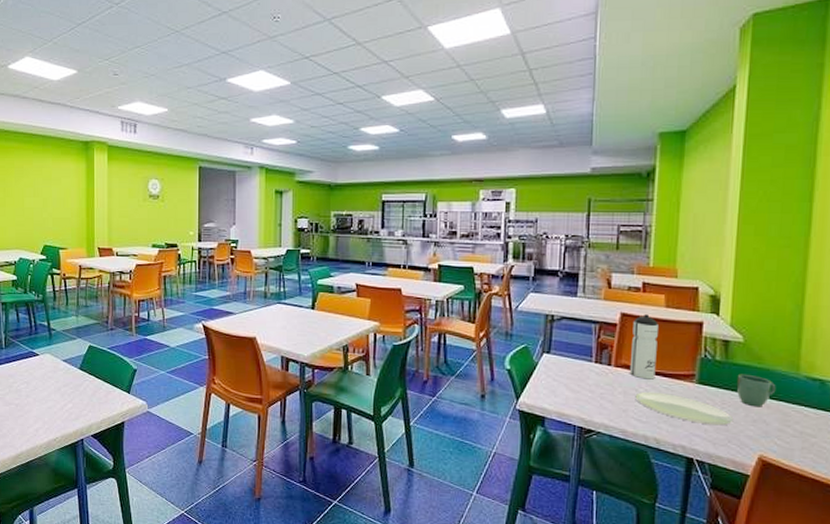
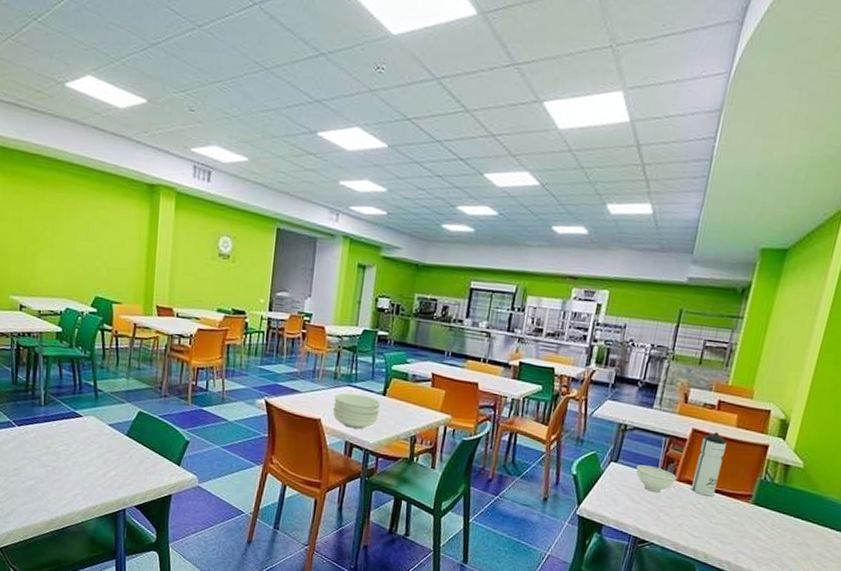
bowl: none [266,310,310,343] -> present [332,393,380,429]
bowl: none [570,354,613,381] -> present [636,465,677,494]
plate: present [635,391,734,426] -> none [692,507,781,546]
mug: present [736,374,776,407] -> none [787,498,825,532]

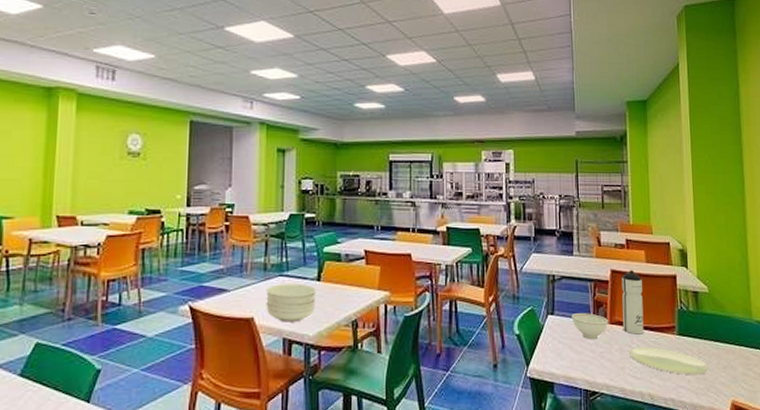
plate: none [692,507,781,546] -> present [629,346,709,376]

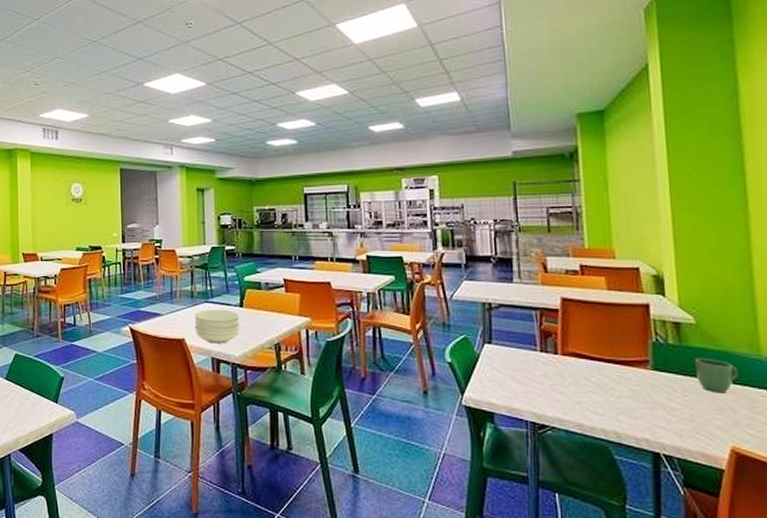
bowl: present [572,313,609,340] -> none [513,343,560,372]
water bottle: present [622,270,644,335] -> none [575,298,607,368]
plate: present [629,346,709,376] -> none [587,381,698,415]
mug: none [707,322,737,354] -> present [694,357,739,393]

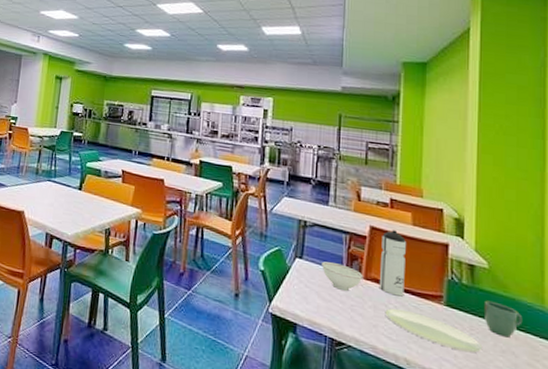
bowl: present [194,309,240,344] -> none [34,187,77,221]
bowl: none [513,343,560,372] -> present [322,261,363,292]
water bottle: none [575,298,607,368] -> present [379,230,406,297]
plate: none [587,381,698,415] -> present [385,308,483,353]

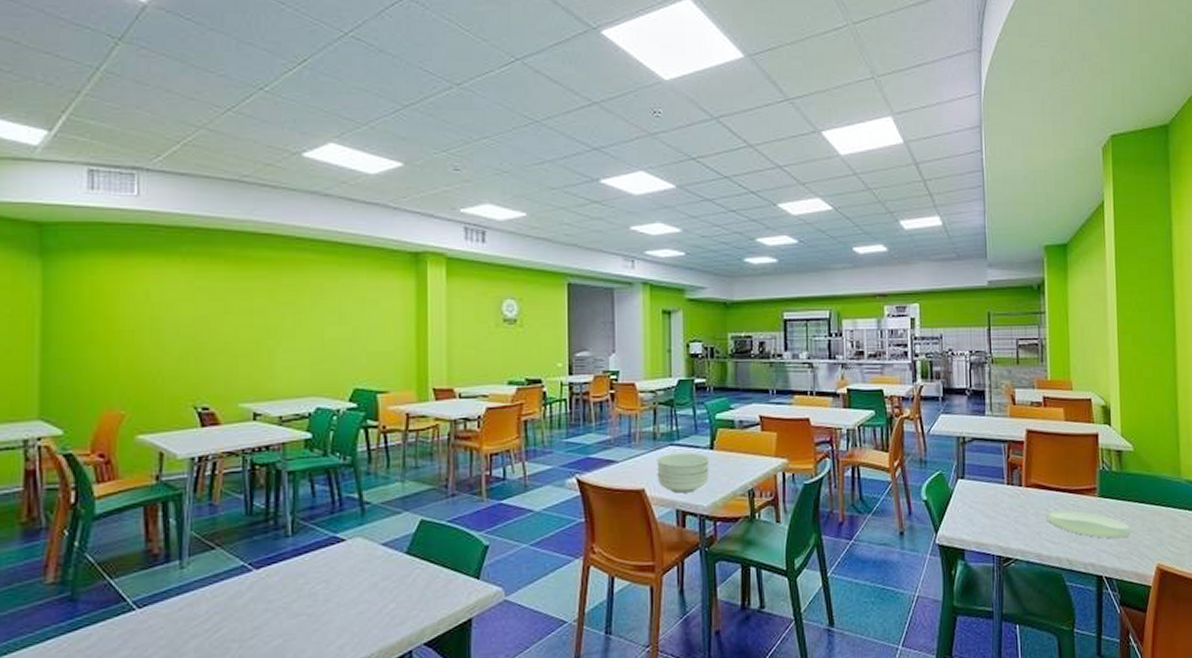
bowl: none [34,187,77,221] -> present [656,452,709,493]
bowl: present [322,261,363,292] -> none [984,476,1024,505]
water bottle: present [379,230,406,297] -> none [1038,429,1062,498]
mug: present [483,300,523,338] -> none [1131,483,1164,516]

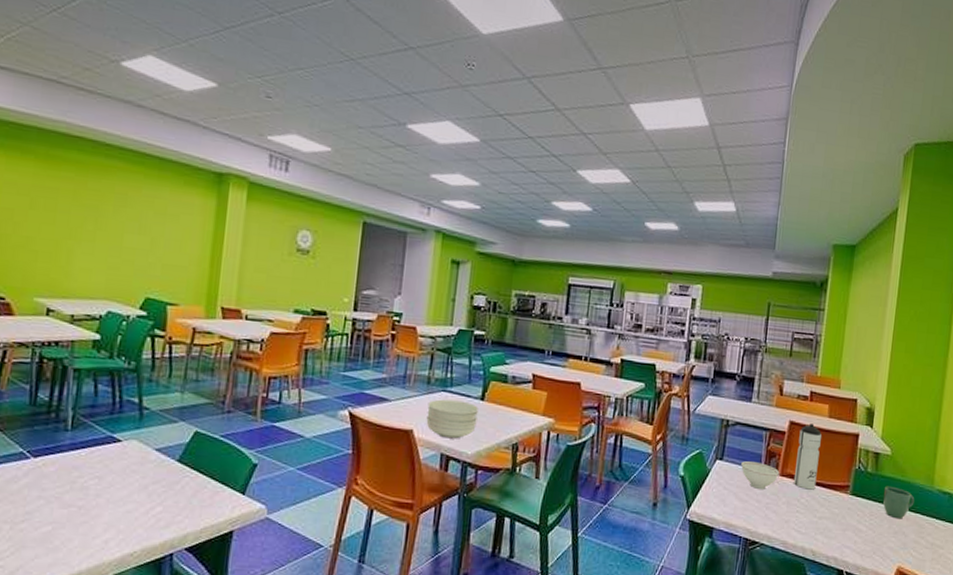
bowl: none [984,476,1024,505] -> present [741,461,780,491]
water bottle: none [1038,429,1062,498] -> present [793,423,822,490]
plate: present [1046,509,1133,539] -> none [797,502,879,537]
mug: none [1131,483,1164,516] -> present [882,486,915,519]

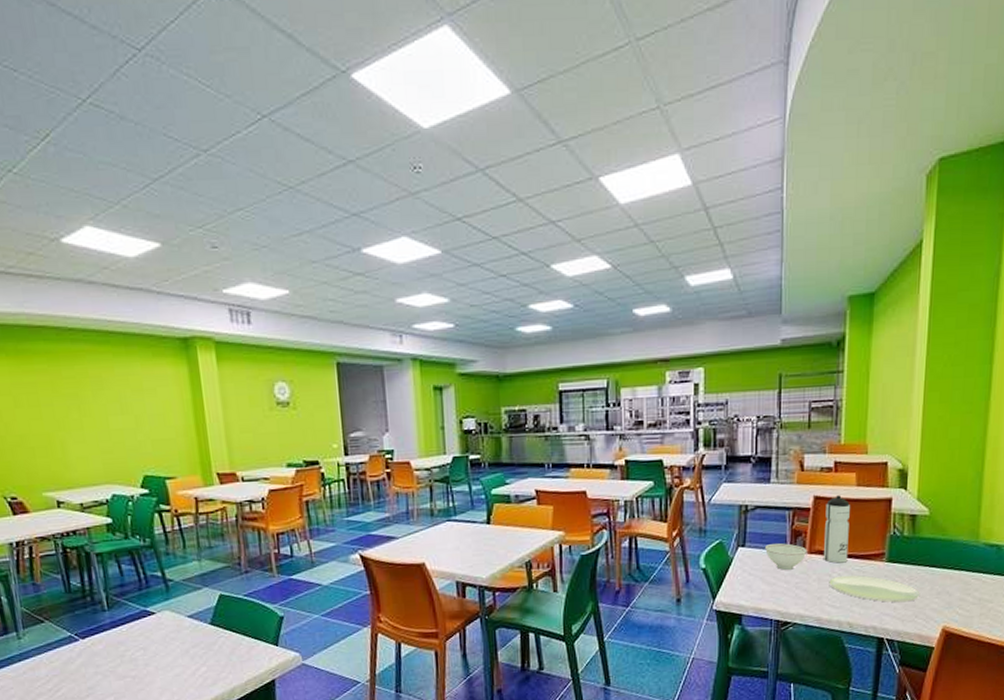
bowl: present [426,399,478,439] -> none [435,527,487,566]
plate: none [797,502,879,537] -> present [829,575,920,603]
mug: present [882,486,915,519] -> none [922,547,958,579]

